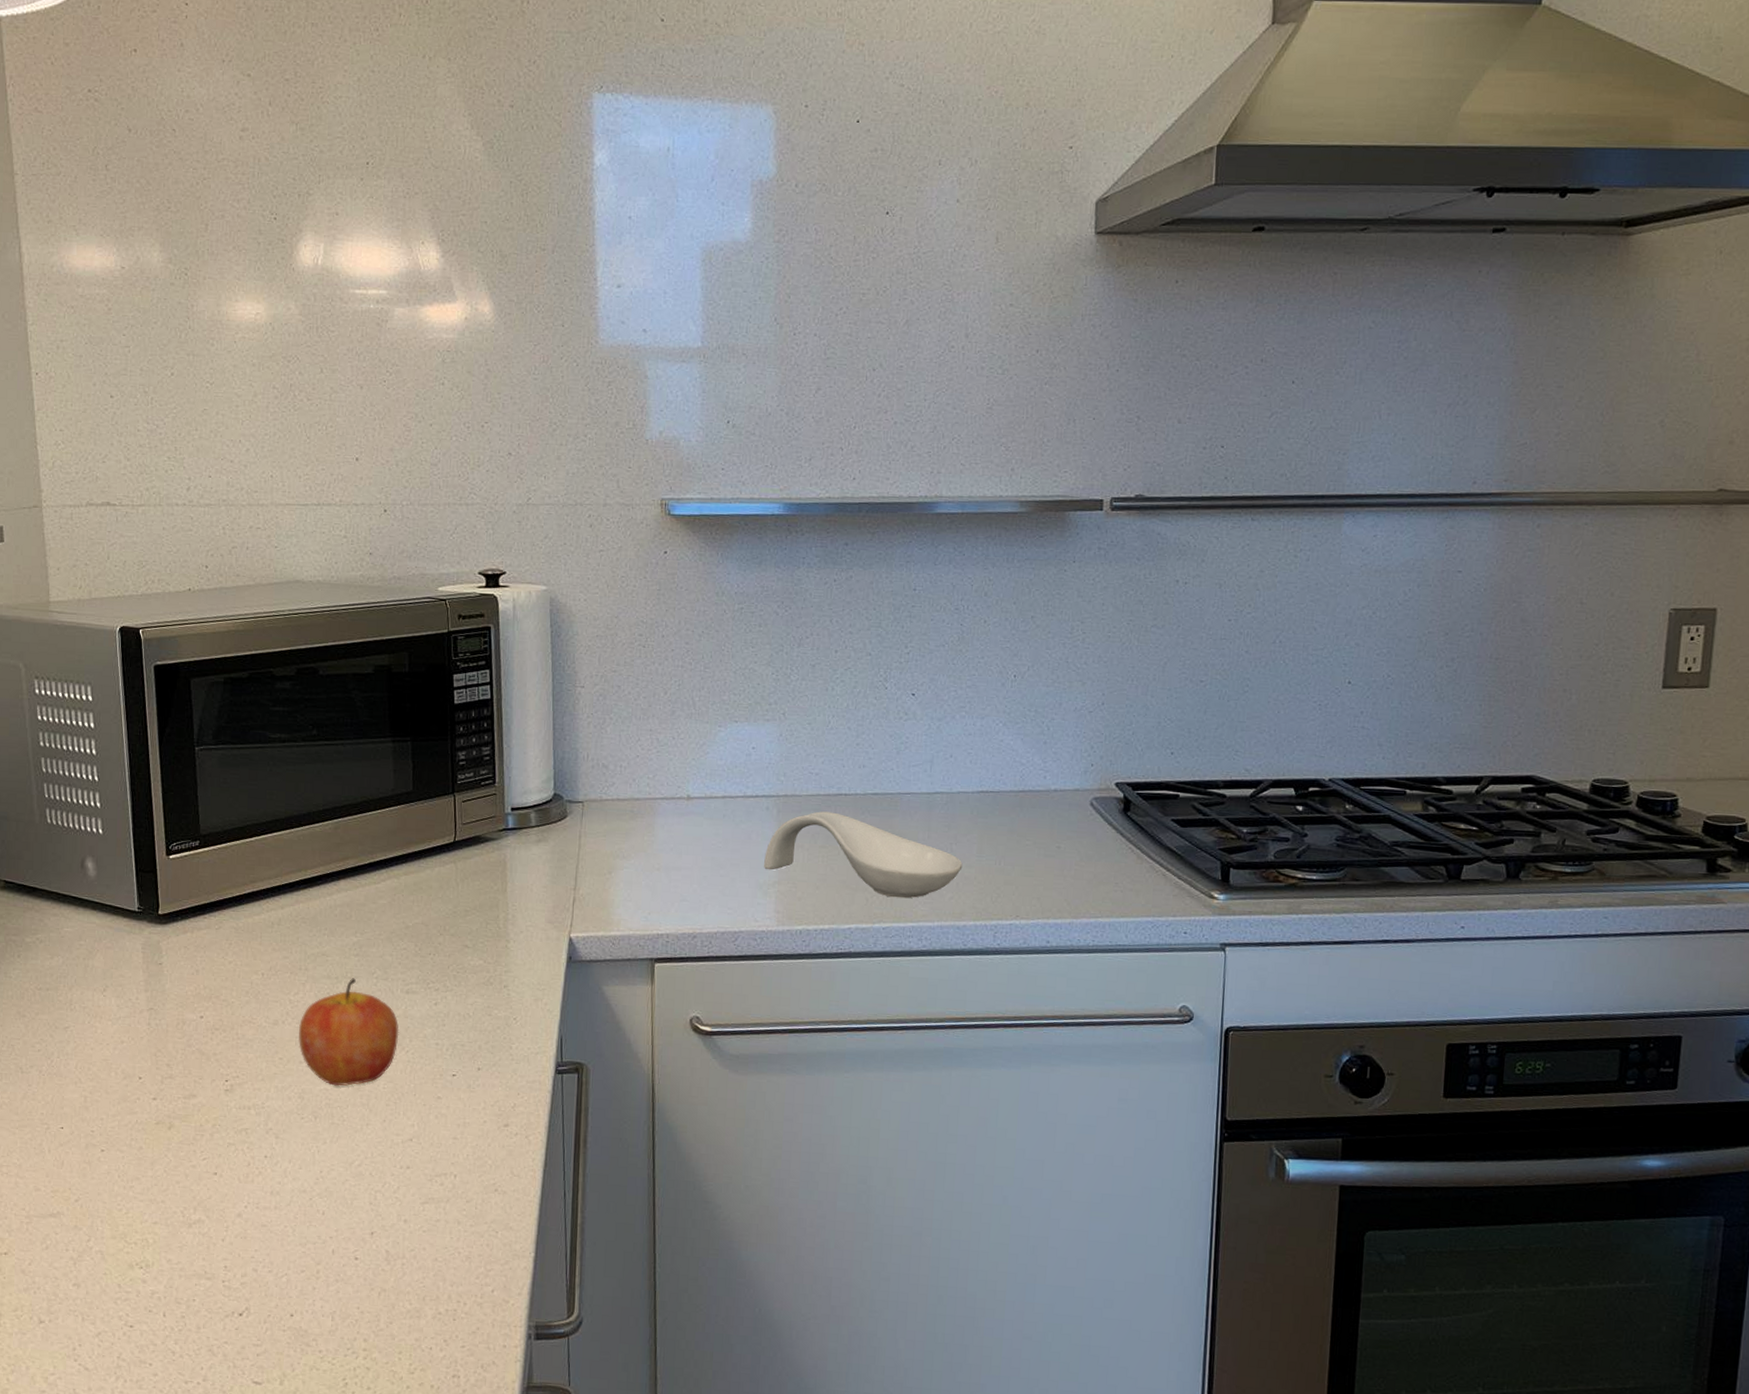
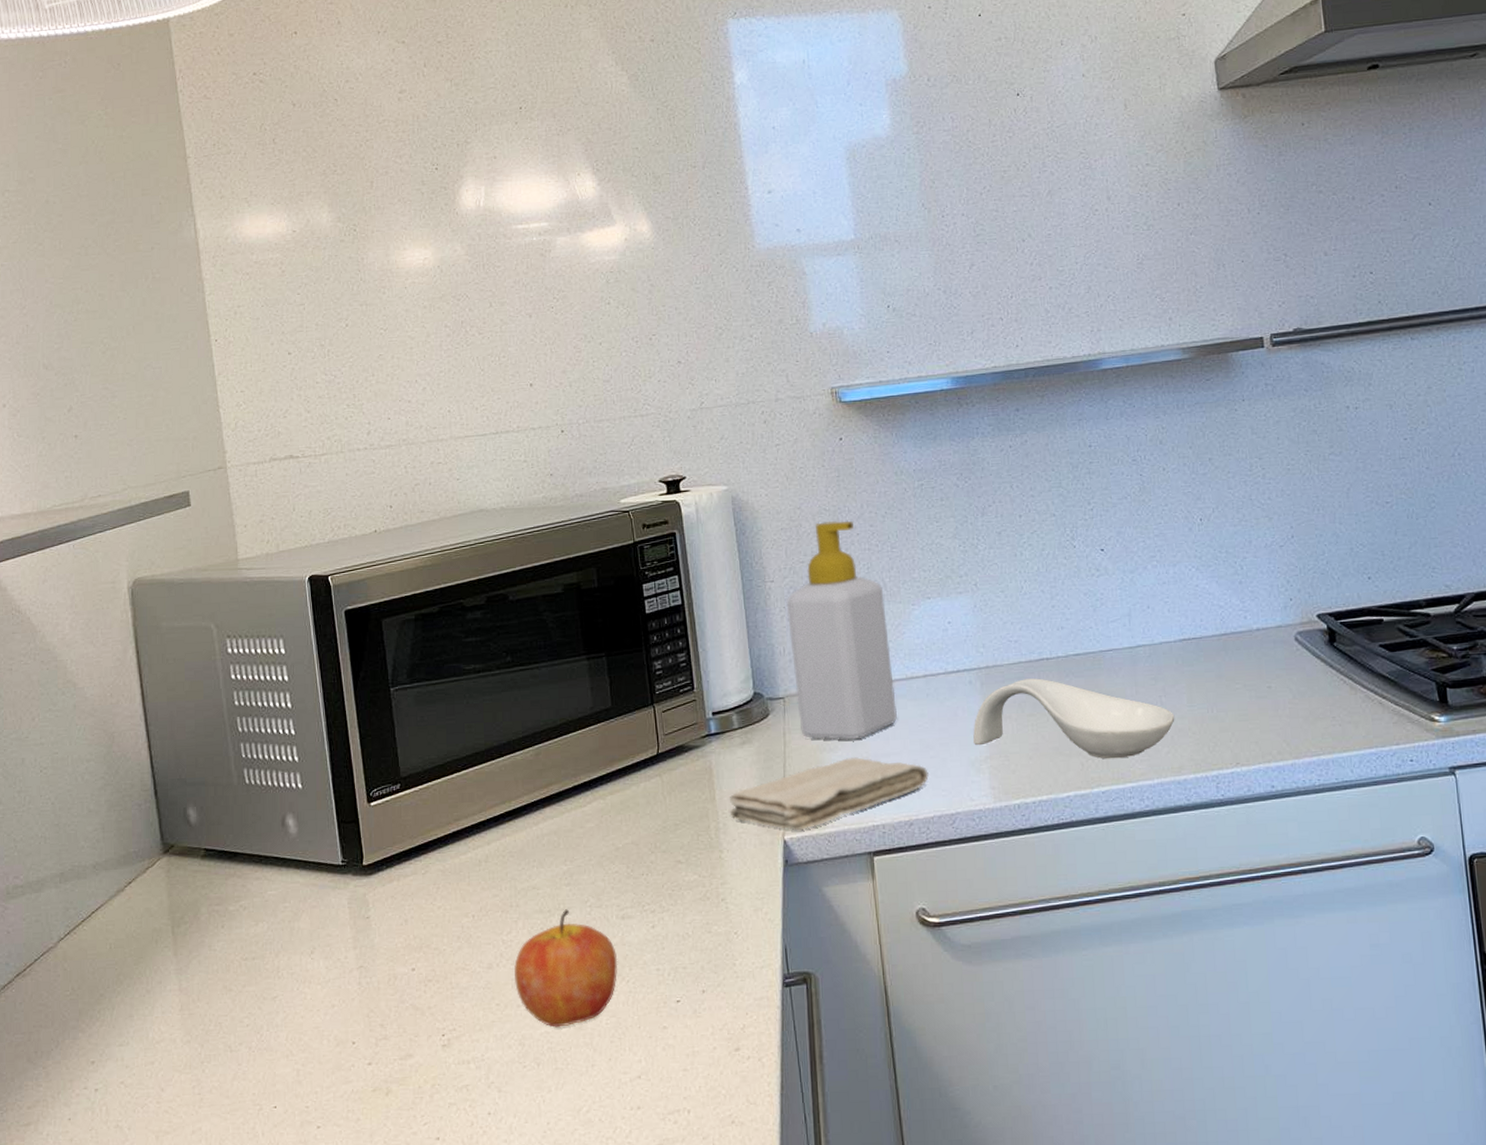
washcloth: none [519,866,717,931] -> present [729,756,929,831]
soap bottle: none [594,634,693,850] -> present [786,521,897,740]

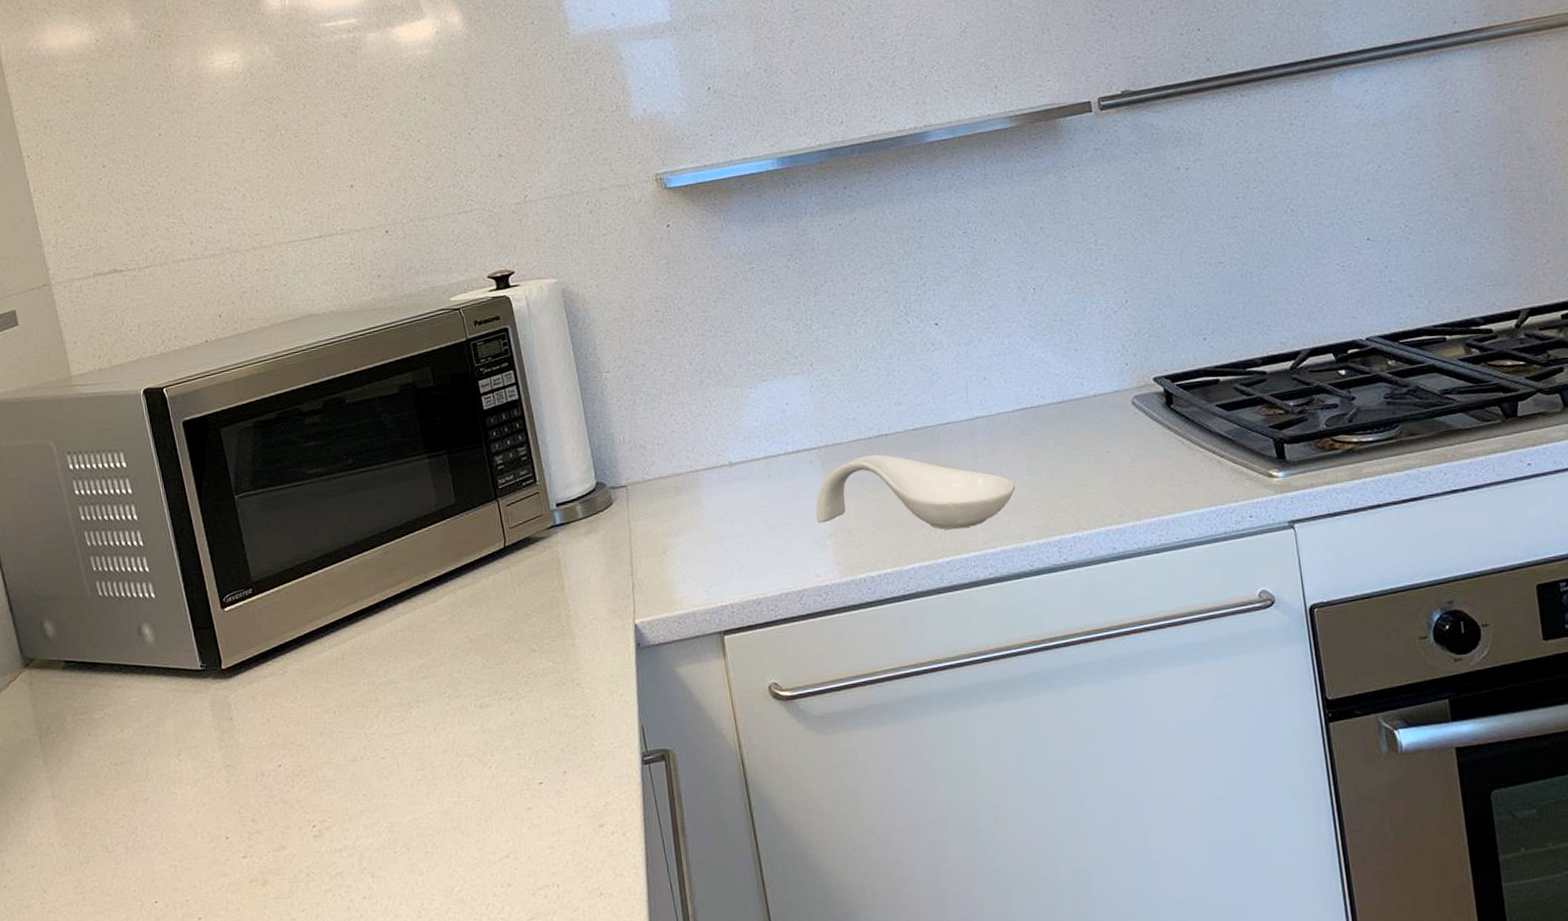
apple: present [514,909,618,1028] -> none [378,701,480,814]
washcloth: present [729,756,929,831] -> none [579,539,774,615]
soap bottle: present [786,521,897,740] -> none [623,308,740,525]

